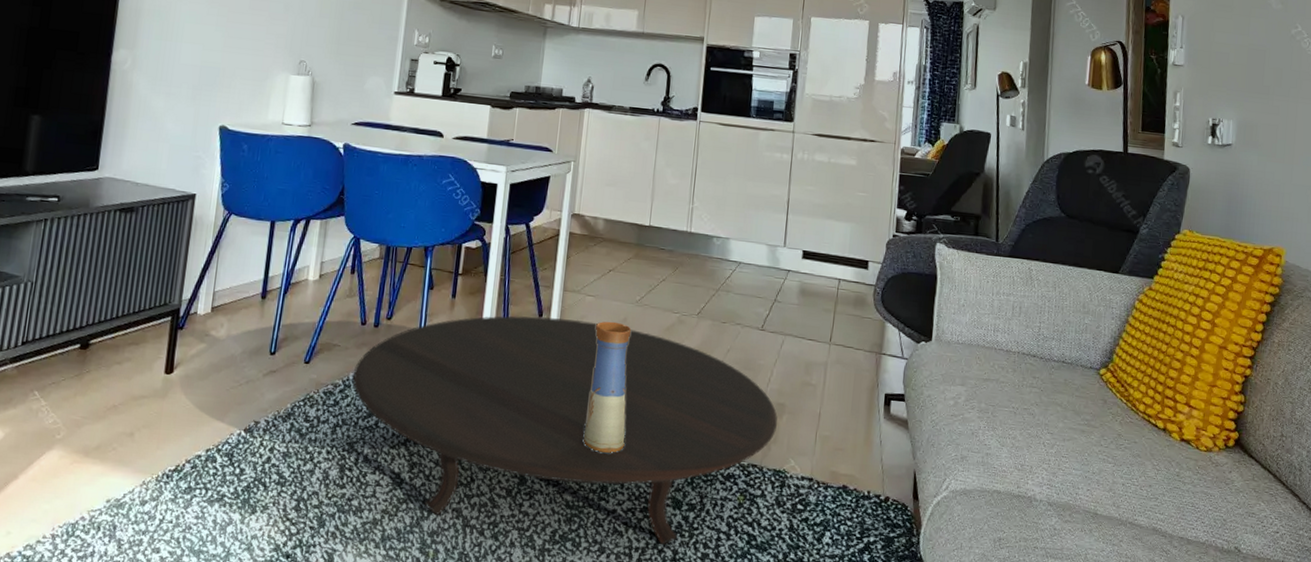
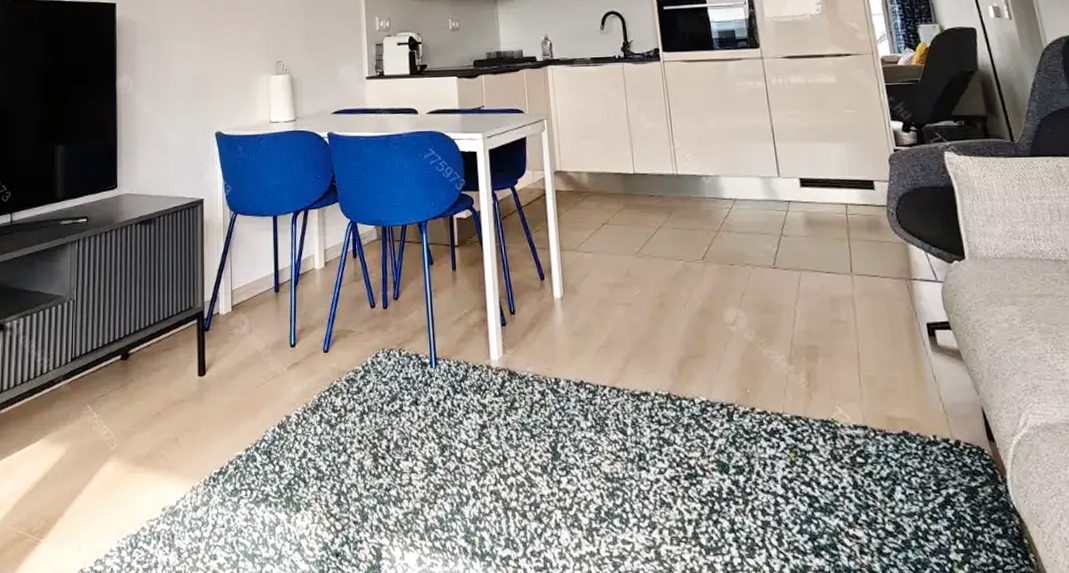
table: present [352,316,778,544] -> none [371,278,814,514]
vase: present [584,321,632,453] -> none [599,276,654,417]

